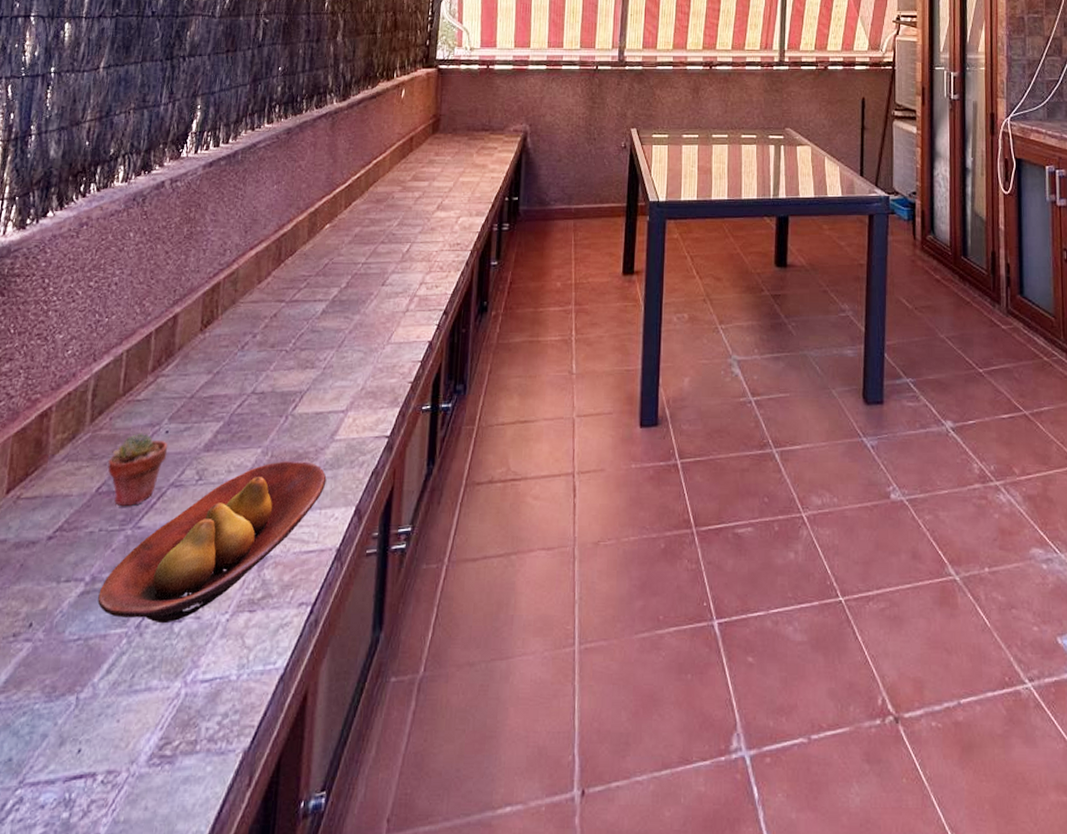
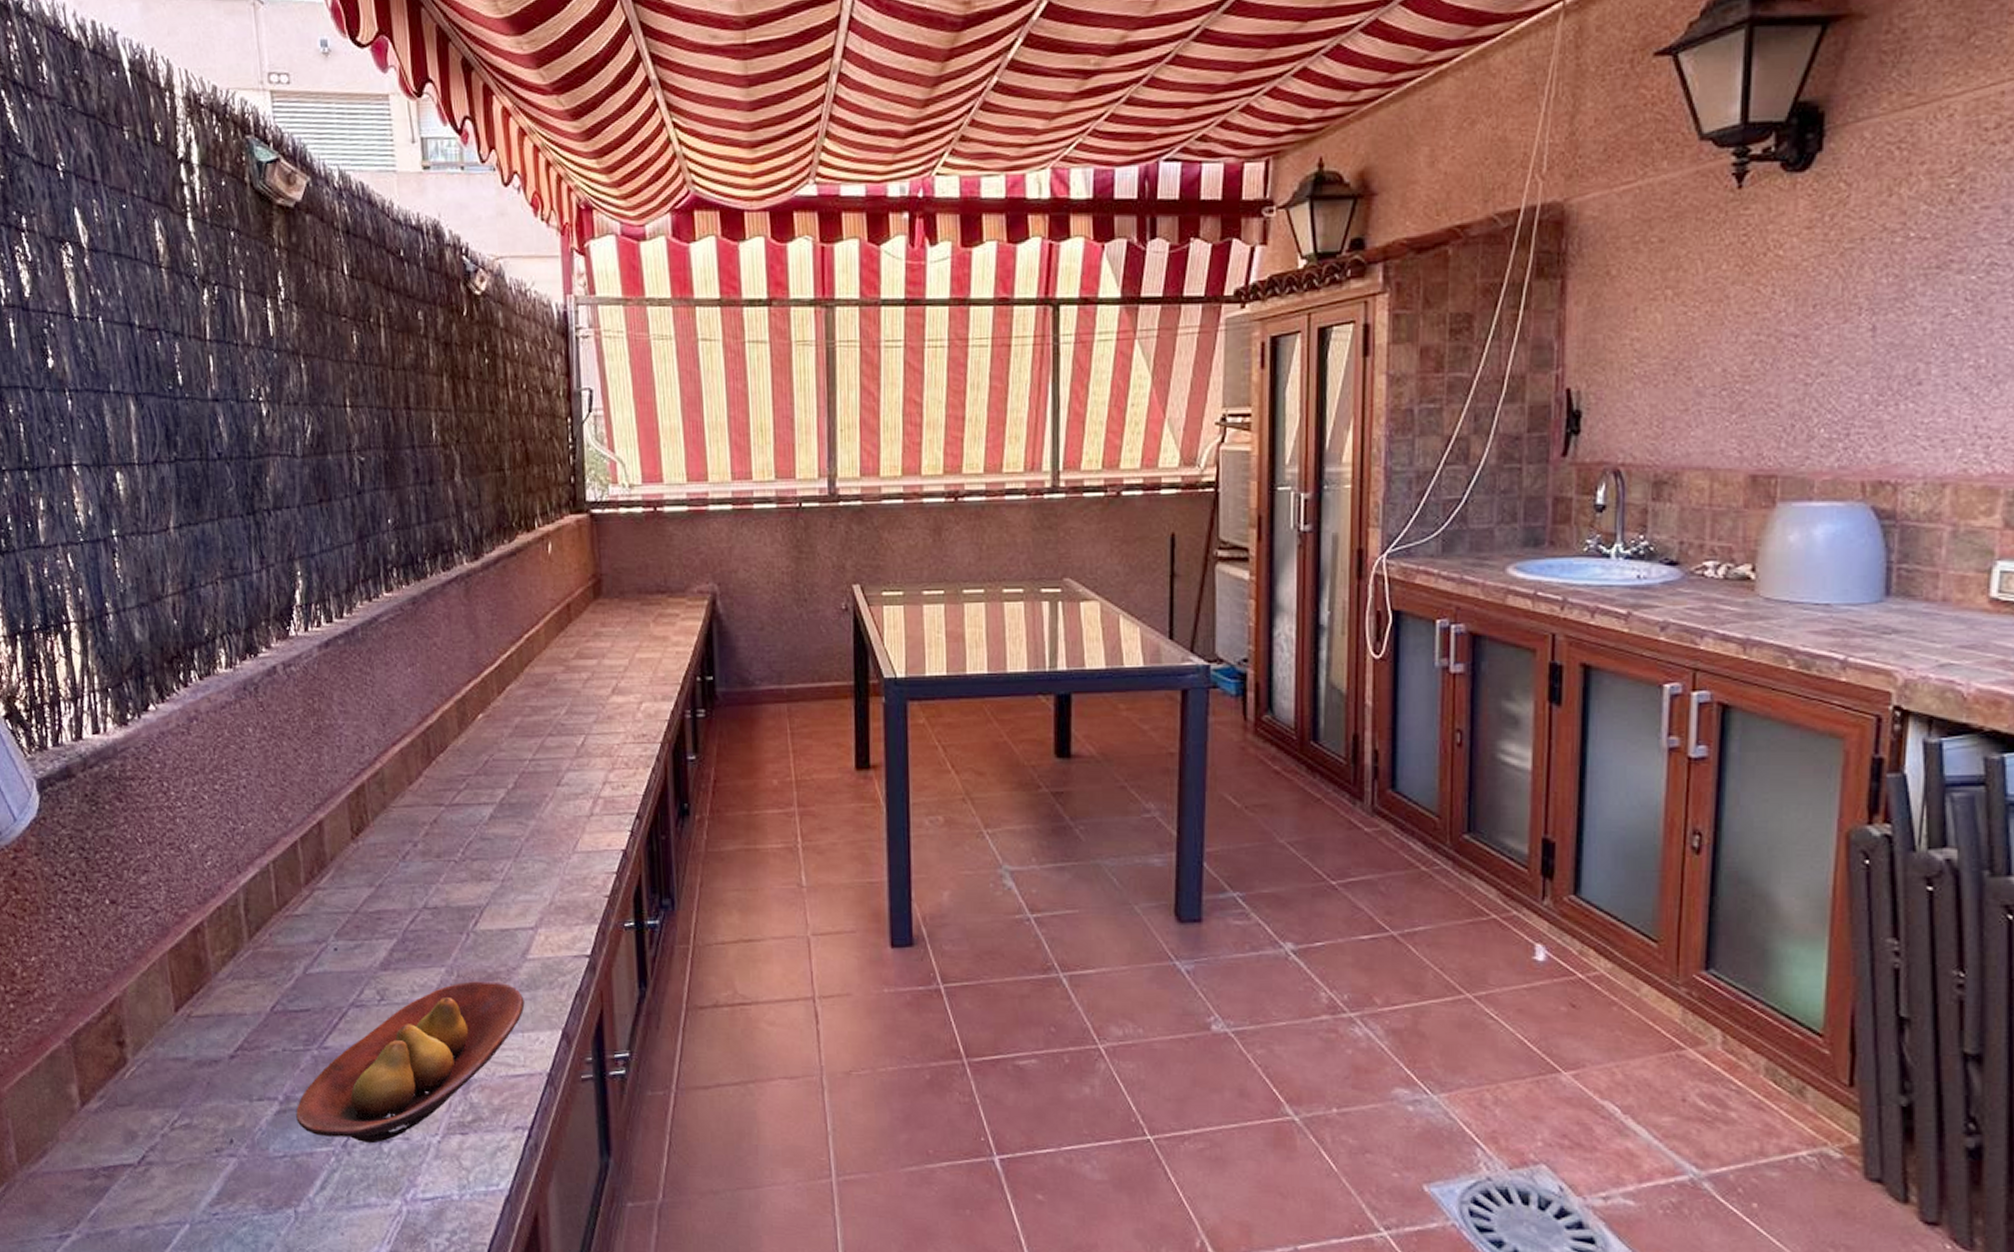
potted succulent: present [107,433,168,507] -> none [277,950,341,1027]

